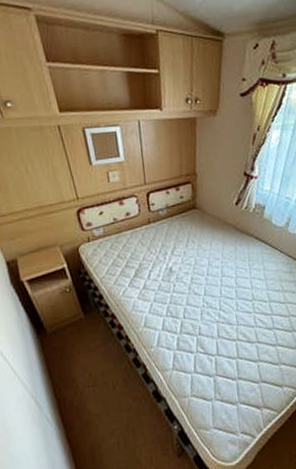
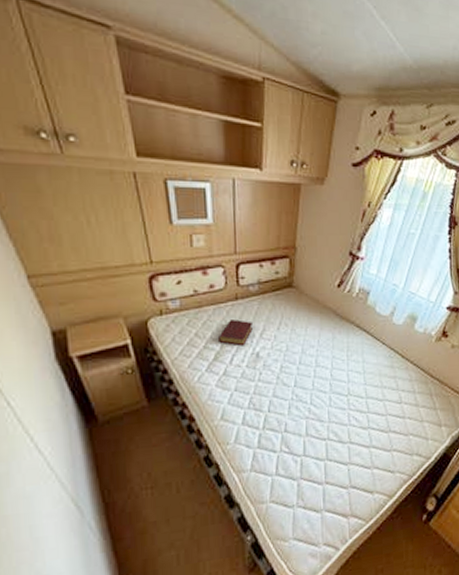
book: none [136,240,165,264] -> present [217,319,254,347]

